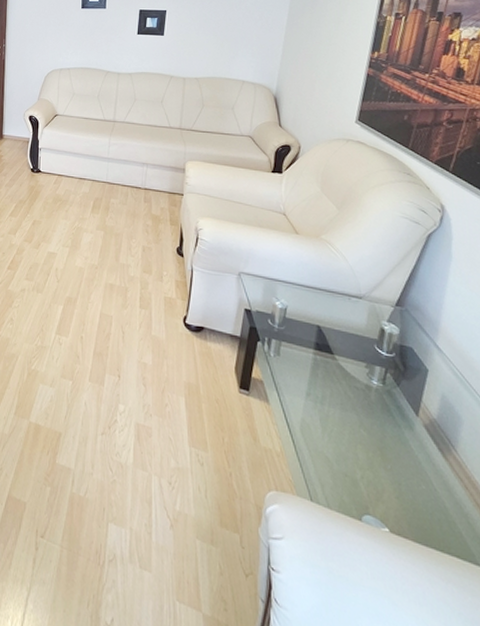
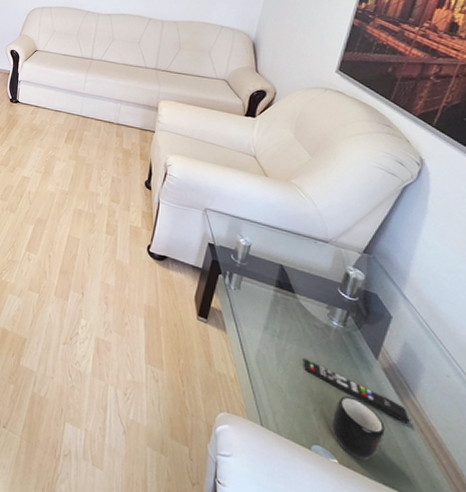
remote control: none [346,423,454,481] -> present [303,359,410,424]
mug: none [379,459,432,525] -> present [332,396,385,461]

